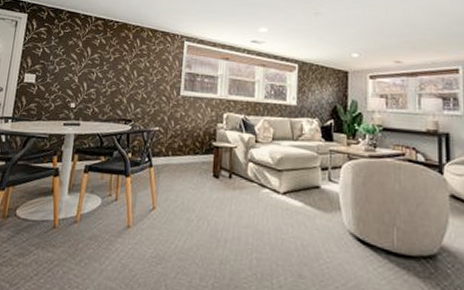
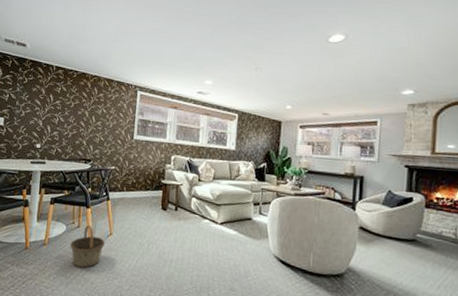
basket: none [106,197,148,252] -> present [70,225,106,269]

